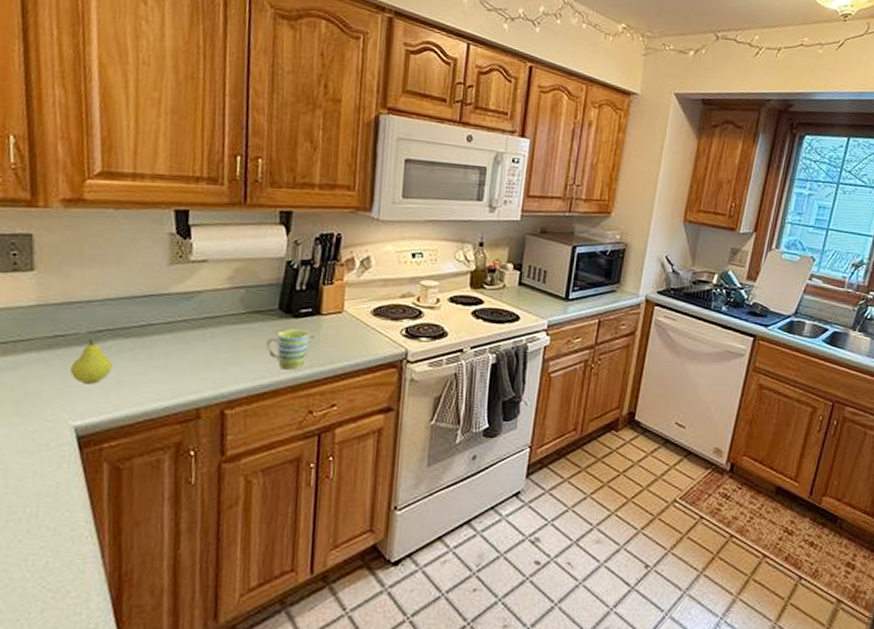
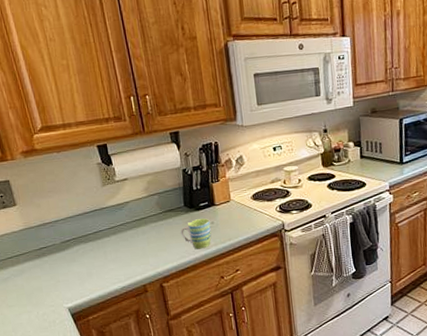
fruit: present [70,338,112,384] -> none [56,246,82,278]

